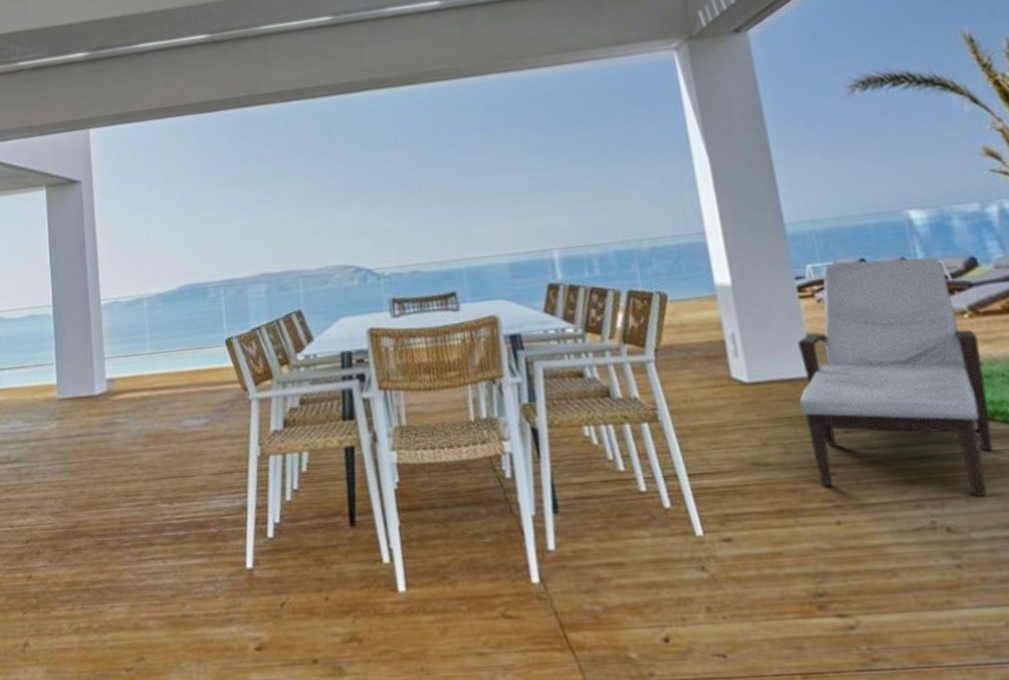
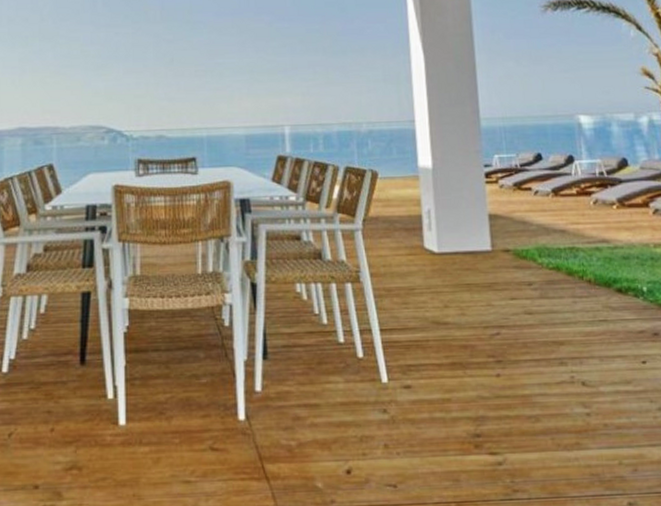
chaise longue: present [798,256,994,497] -> none [477,154,624,358]

